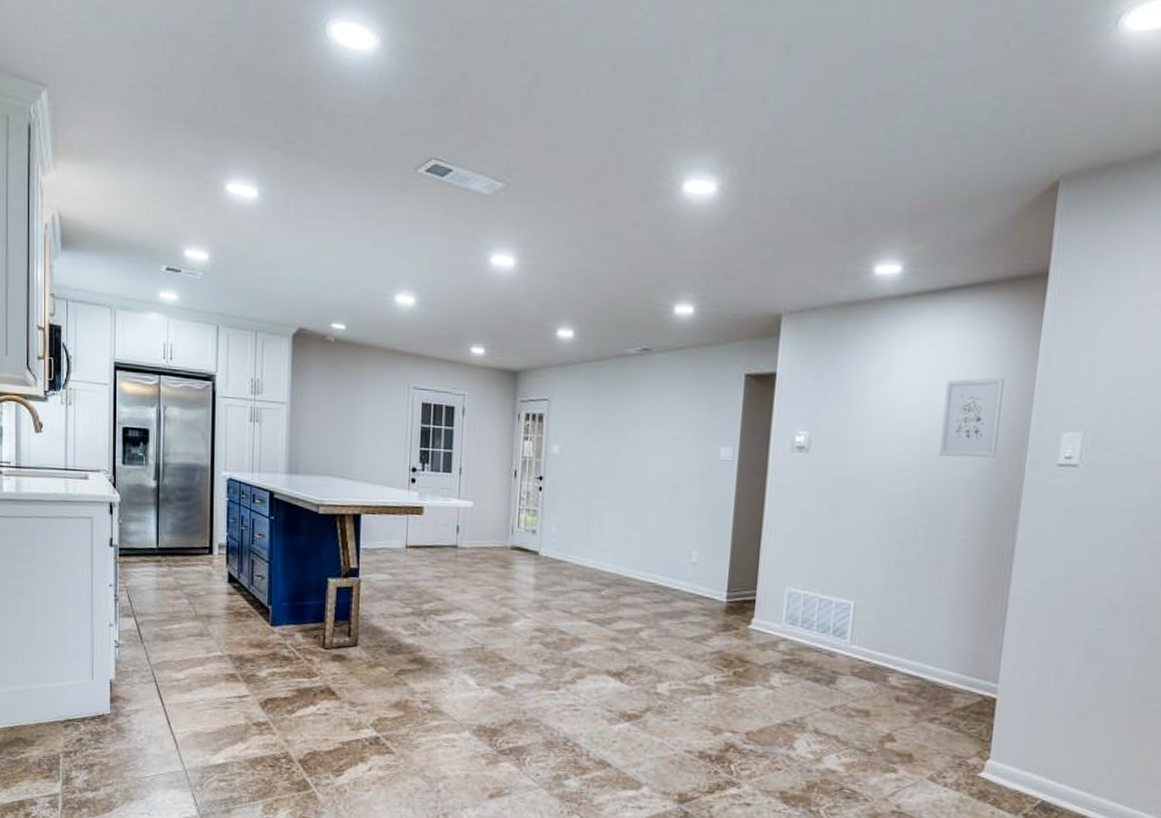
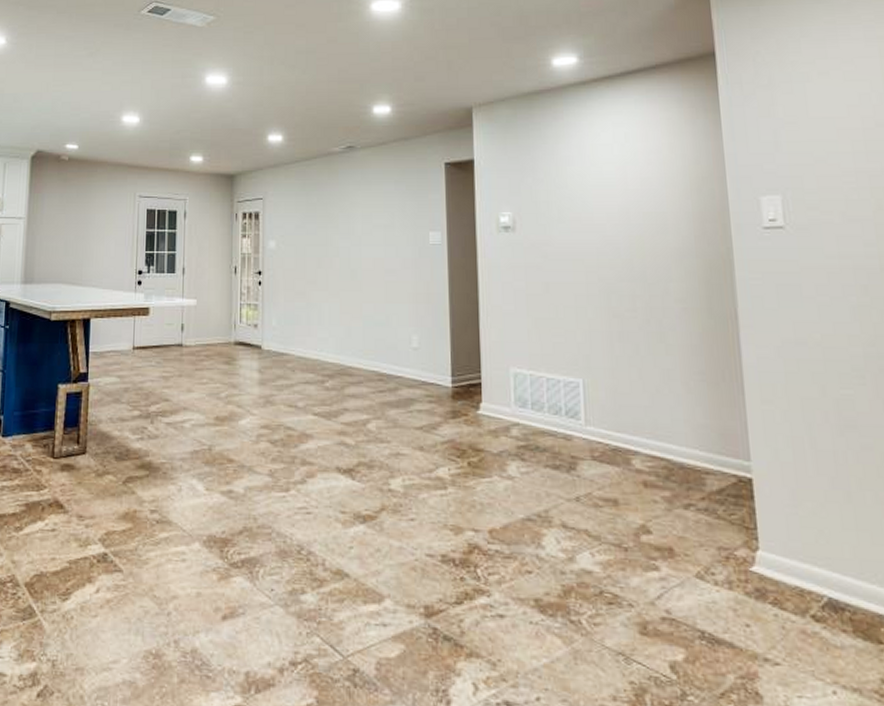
wall art: present [939,377,1004,458] -> none [638,149,699,226]

